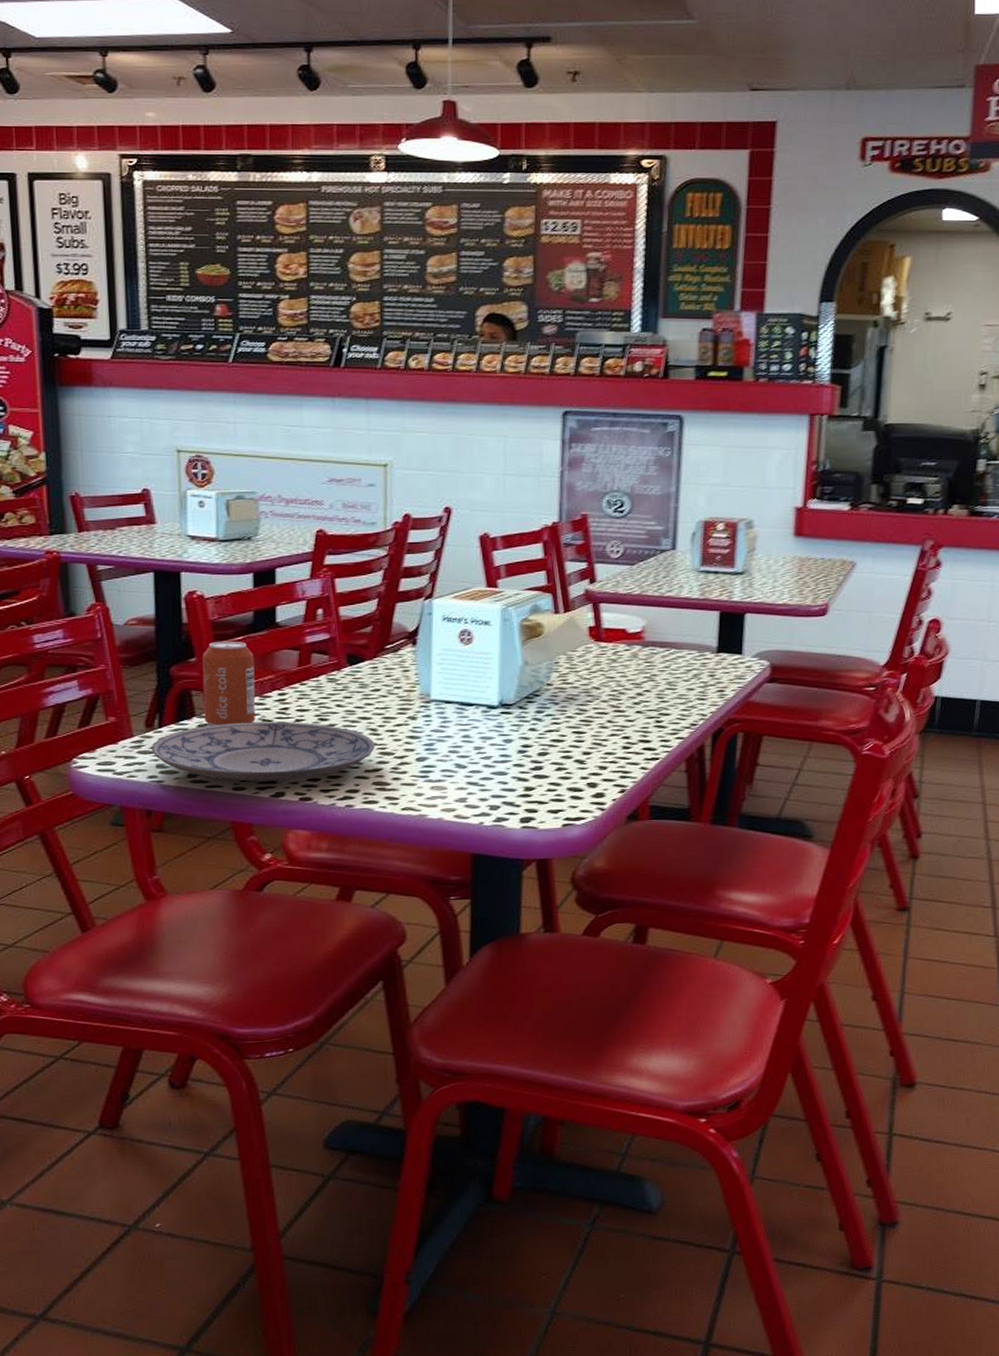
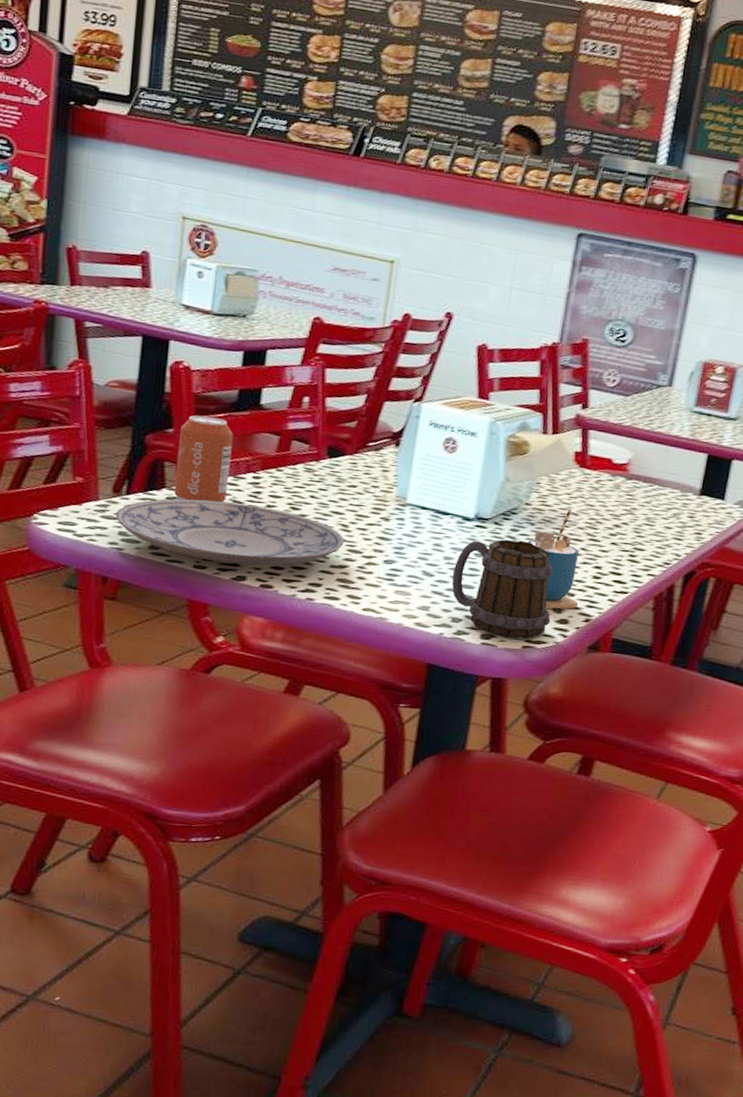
mug: none [484,721,587,819] -> present [451,539,553,639]
cup: none [554,683,612,784] -> present [528,508,580,609]

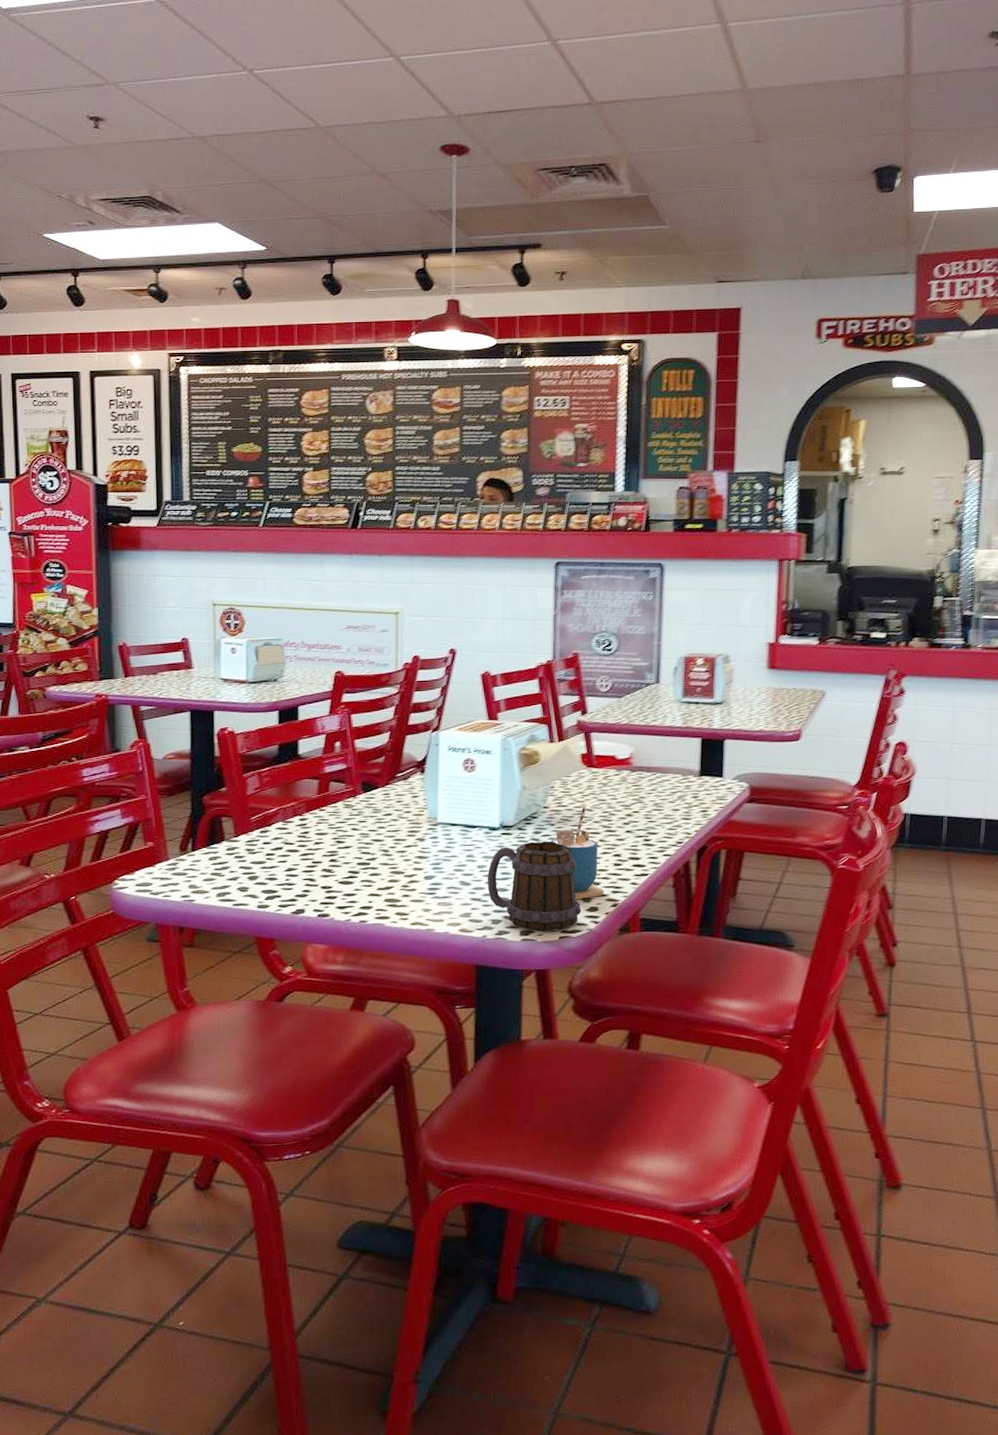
plate: present [116,498,345,566] -> none [185,844,387,900]
can: present [174,415,233,503] -> none [232,771,279,850]

